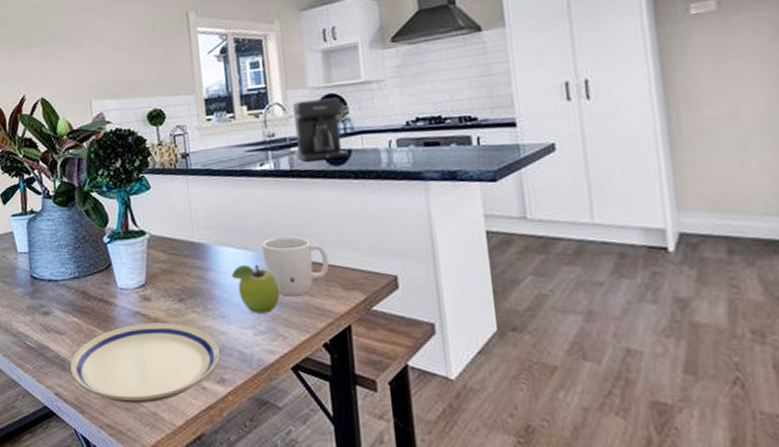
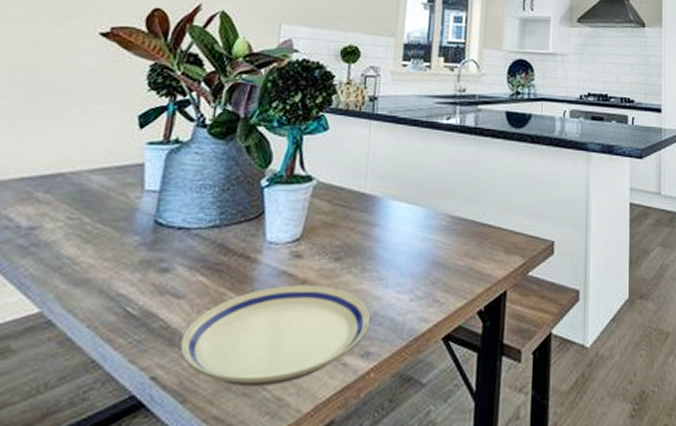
fruit: present [232,264,280,313] -> none [399,222,445,276]
mug: present [262,236,330,296] -> none [433,194,497,259]
coffee maker: present [293,97,349,162] -> none [483,61,529,122]

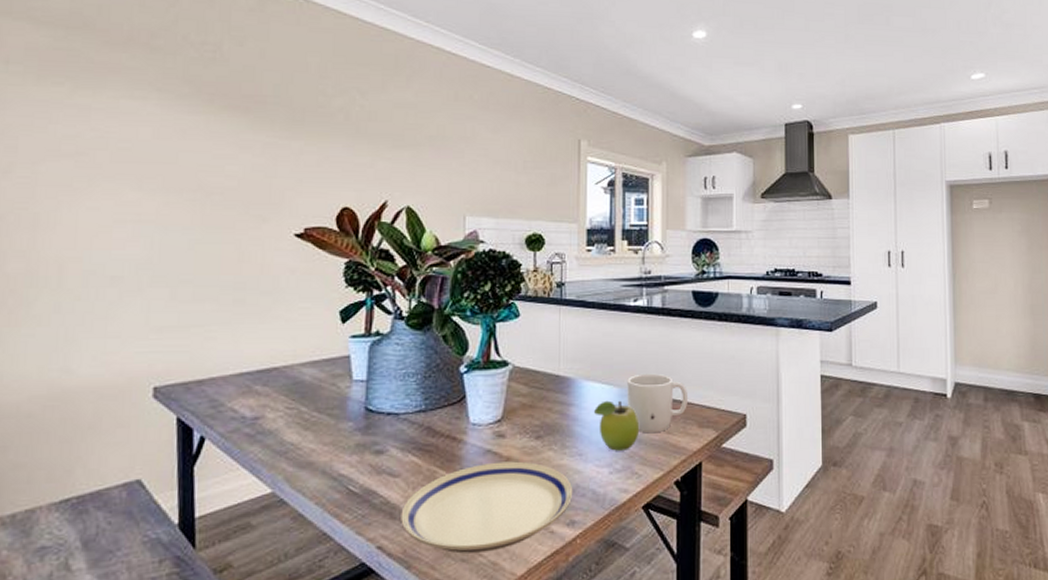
fruit: none [399,222,445,276] -> present [594,400,640,451]
mug: none [433,194,497,259] -> present [627,373,689,434]

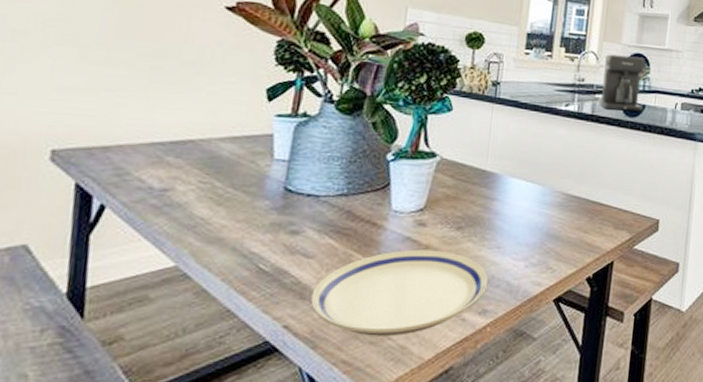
fruit: present [594,400,640,451] -> none [516,197,559,246]
mug: present [627,373,689,434] -> none [549,175,608,232]
coffee maker: none [669,242,716,301] -> present [600,54,645,112]

